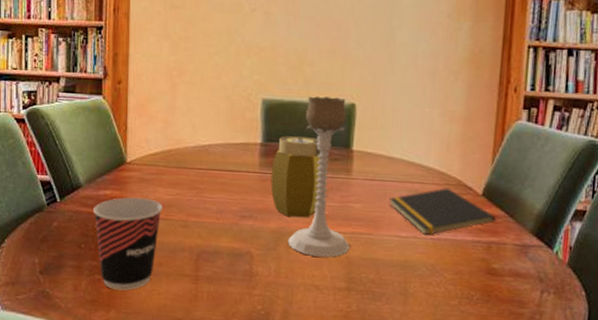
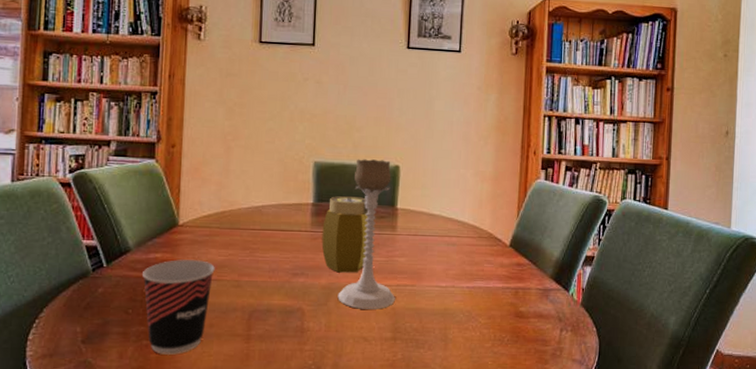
notepad: present [389,188,496,236] -> none [430,240,522,285]

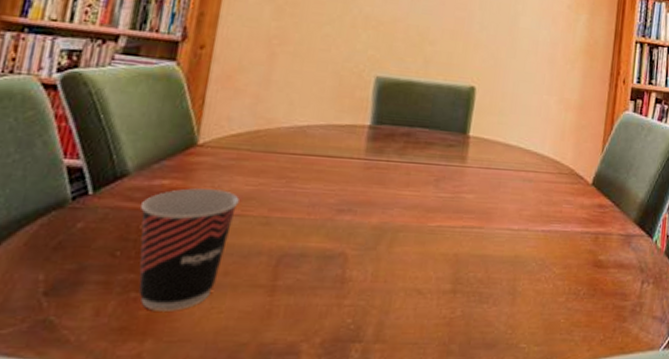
jar: present [321,196,369,273] -> none [376,118,436,211]
candle holder: present [337,159,395,309] -> none [390,76,466,256]

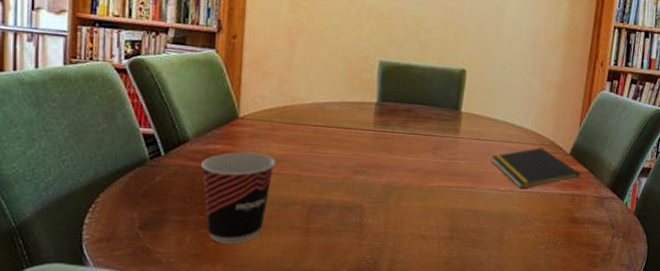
notepad: none [503,177,604,228] -> present [491,147,580,189]

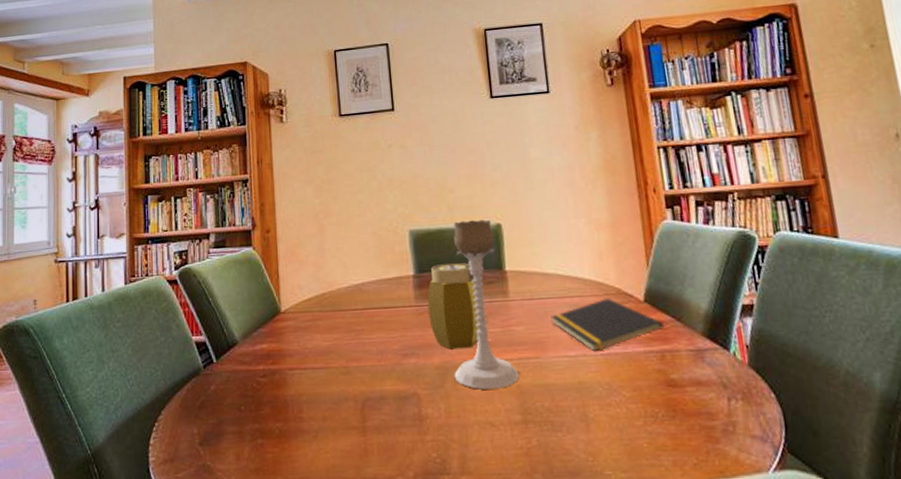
cup: present [201,152,276,244] -> none [251,347,322,454]
jar: none [384,97,433,173] -> present [427,263,480,350]
candle holder: none [397,60,458,209] -> present [454,219,519,390]

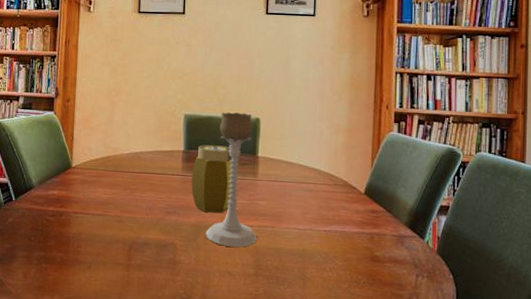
notepad: present [551,298,664,352] -> none [289,187,376,228]

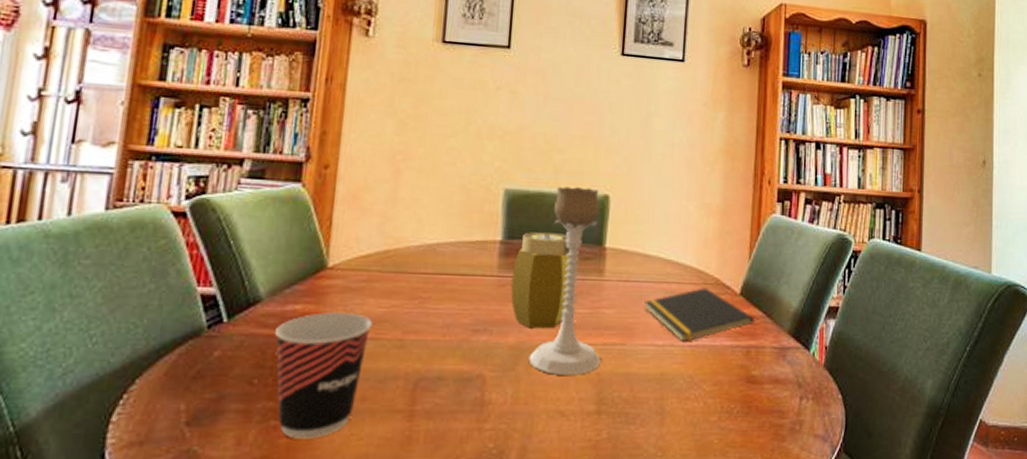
cup: none [43,196,101,278] -> present [275,312,373,439]
notepad: none [289,187,376,228] -> present [644,288,754,343]

